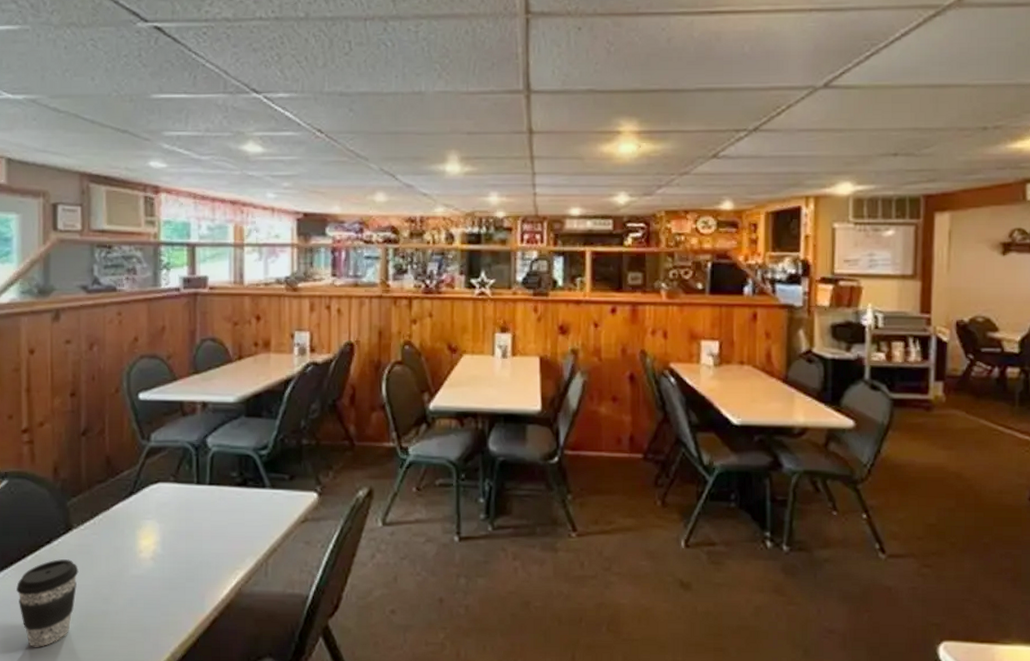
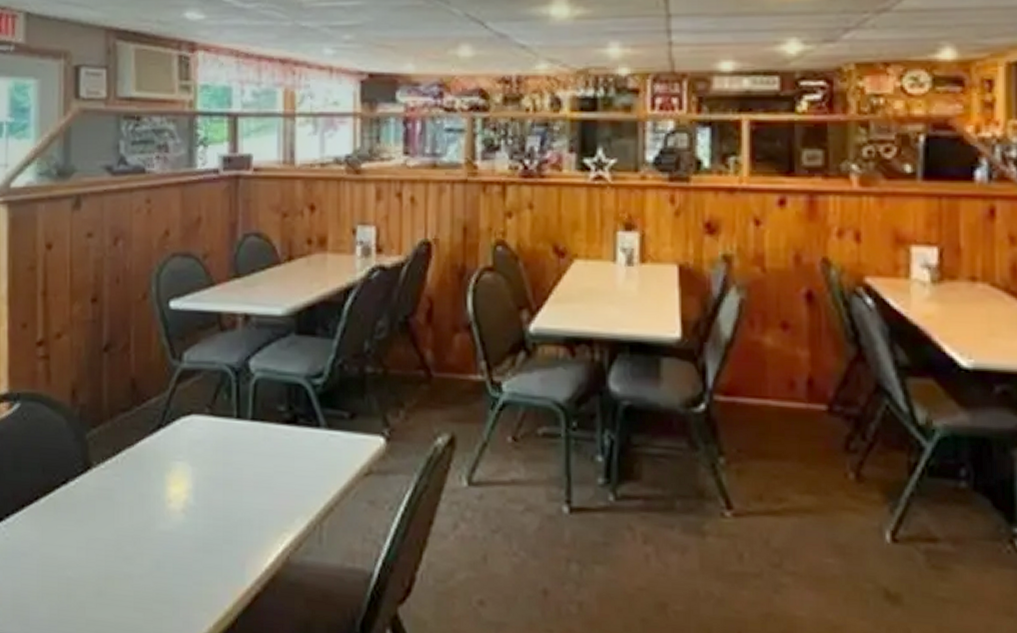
coffee cup: present [15,559,79,647] -> none [27,504,98,613]

